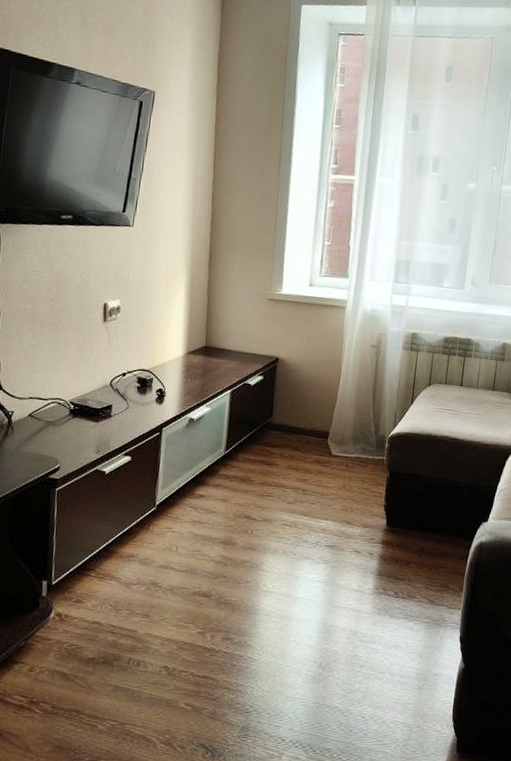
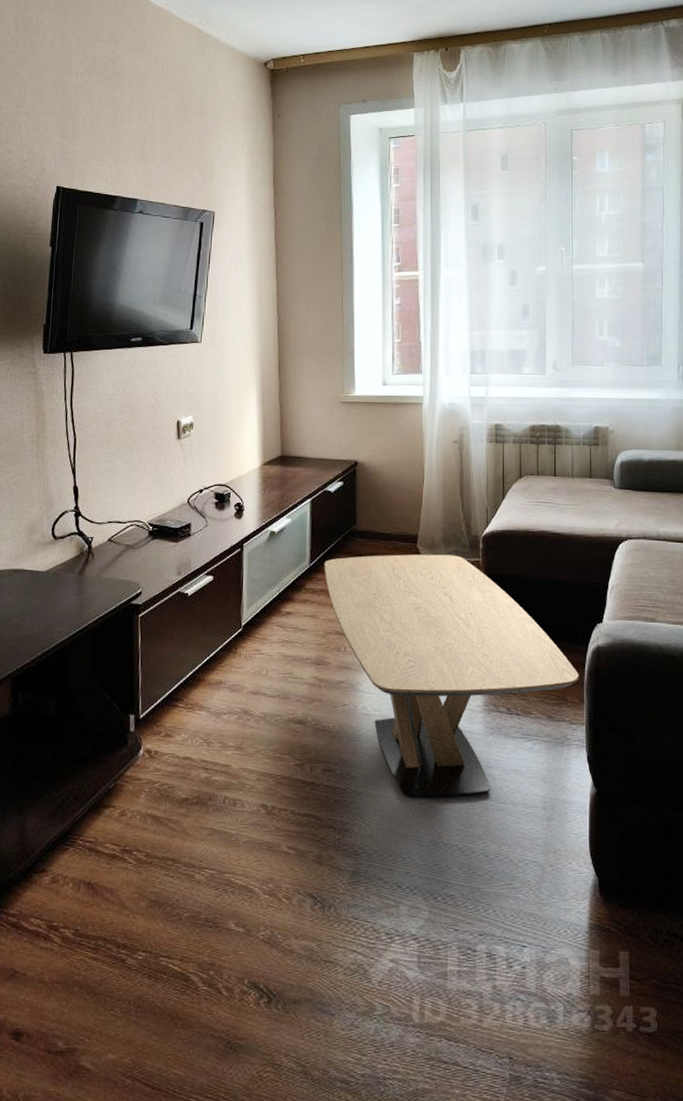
coffee table: none [238,447,462,666] -> present [324,554,579,797]

